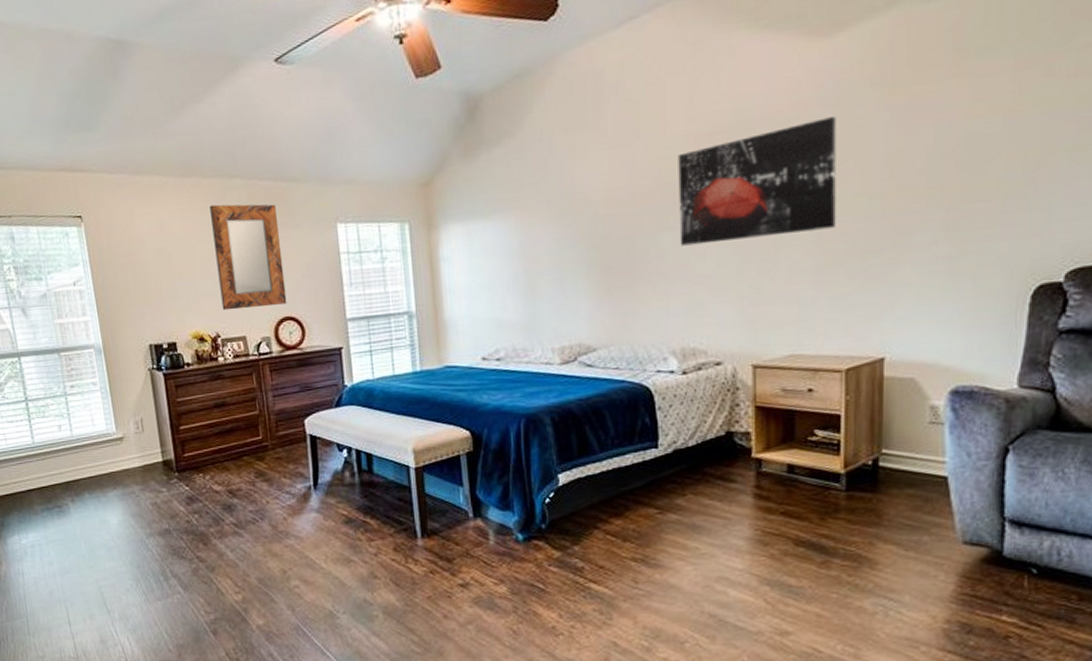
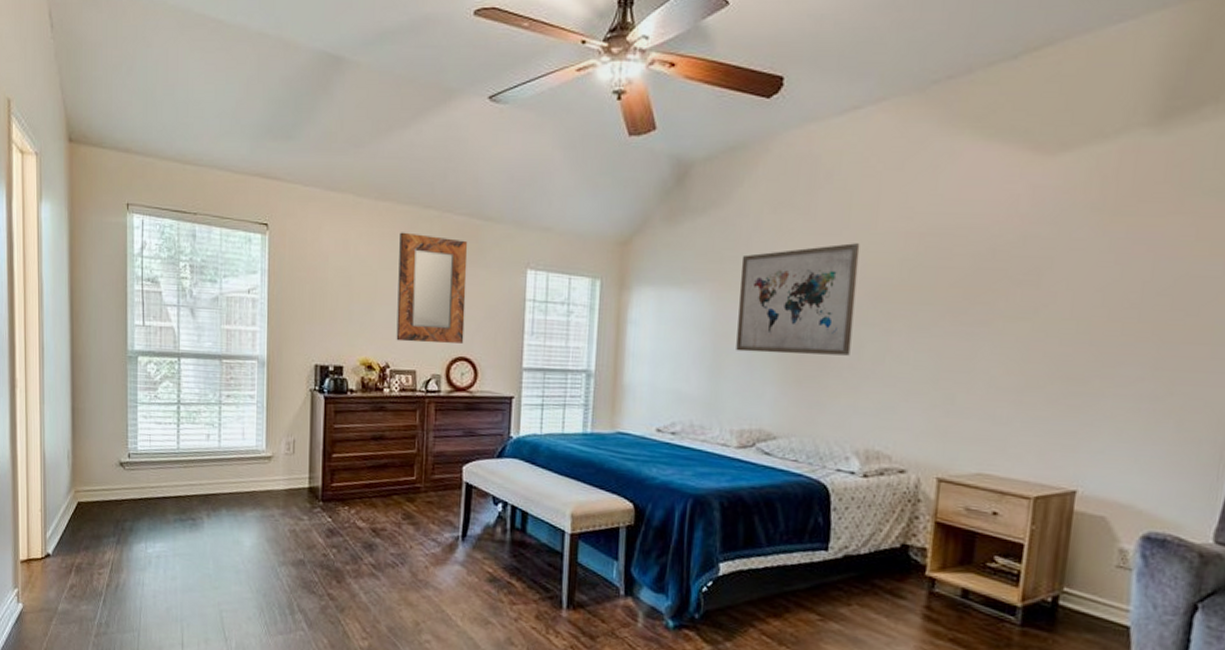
wall art: none [541,151,656,273] -> present [736,243,860,356]
wall art: present [678,116,836,246] -> none [877,235,1053,349]

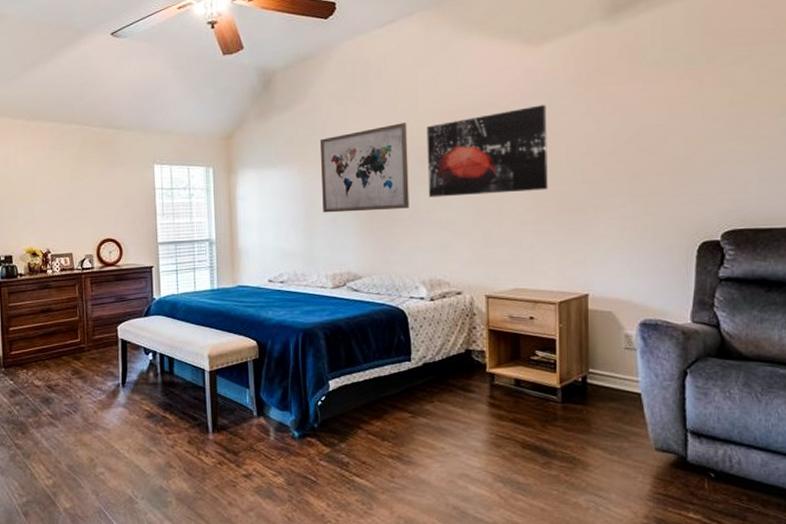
home mirror: present [396,232,468,343] -> none [50,144,109,231]
wall art: none [877,235,1053,349] -> present [426,105,548,198]

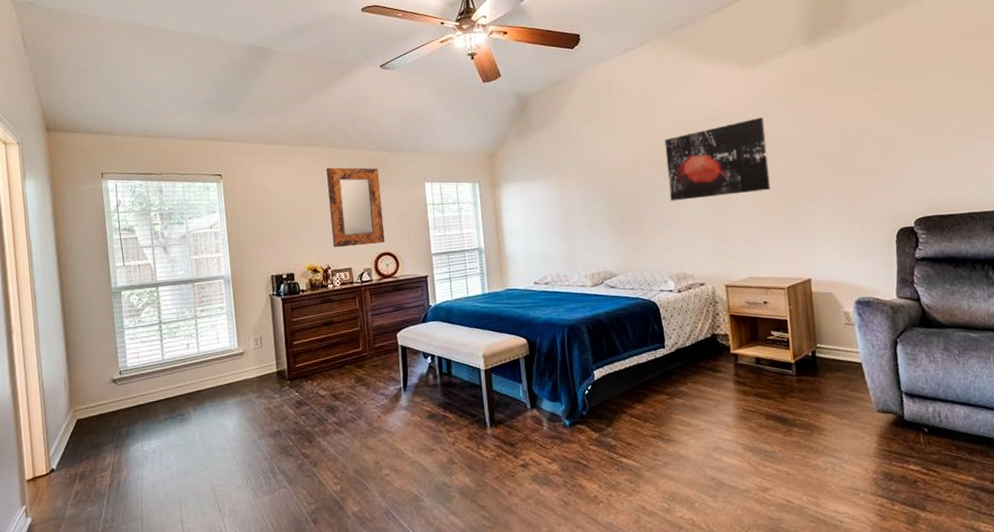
home mirror: none [50,144,109,231] -> present [326,167,385,248]
wall art: present [319,122,409,213] -> none [573,137,655,219]

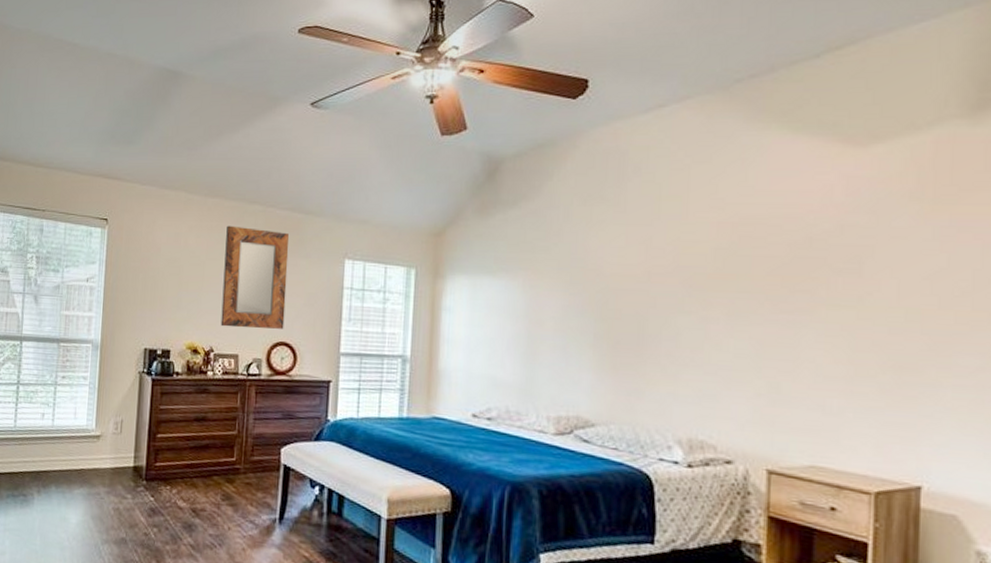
wall art: present [664,117,770,201] -> none [694,224,872,338]

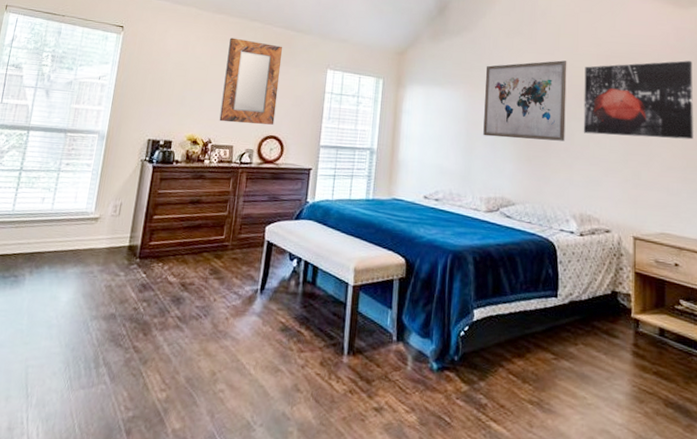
wall art: none [550,233,672,343] -> present [483,60,567,141]
wall art: none [694,224,872,338] -> present [583,60,693,140]

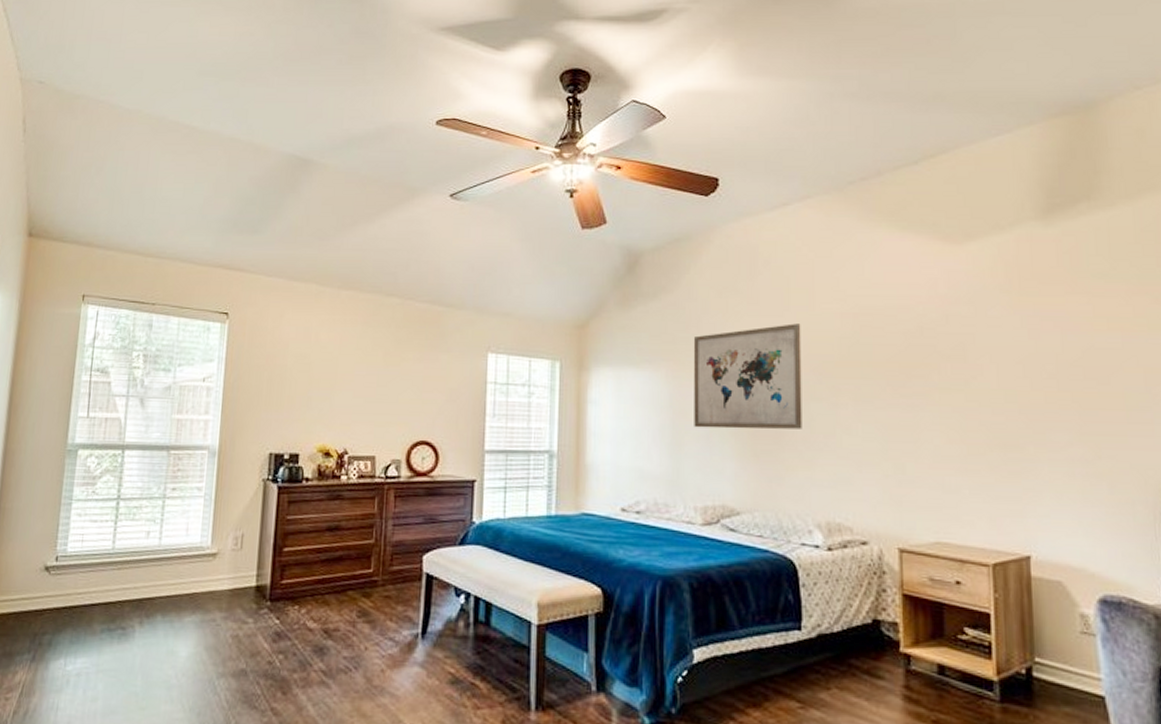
home mirror: present [219,37,282,125] -> none [355,319,429,428]
wall art: present [583,60,693,140] -> none [825,314,975,419]

